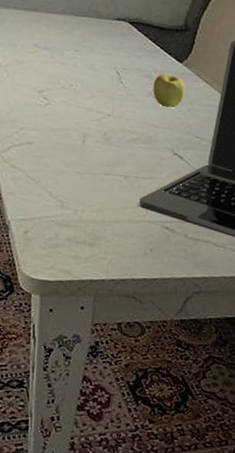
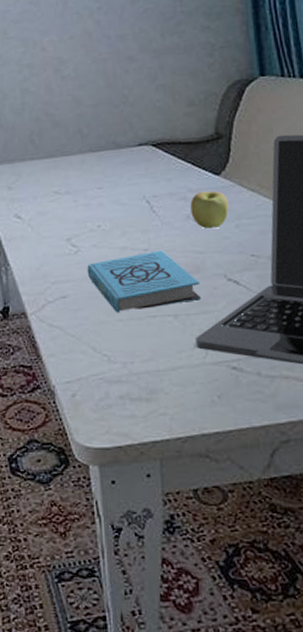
book: none [54,117,151,167] -> present [87,251,202,313]

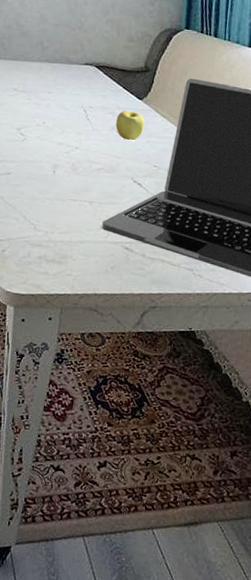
book: present [87,251,202,313] -> none [29,150,113,194]

